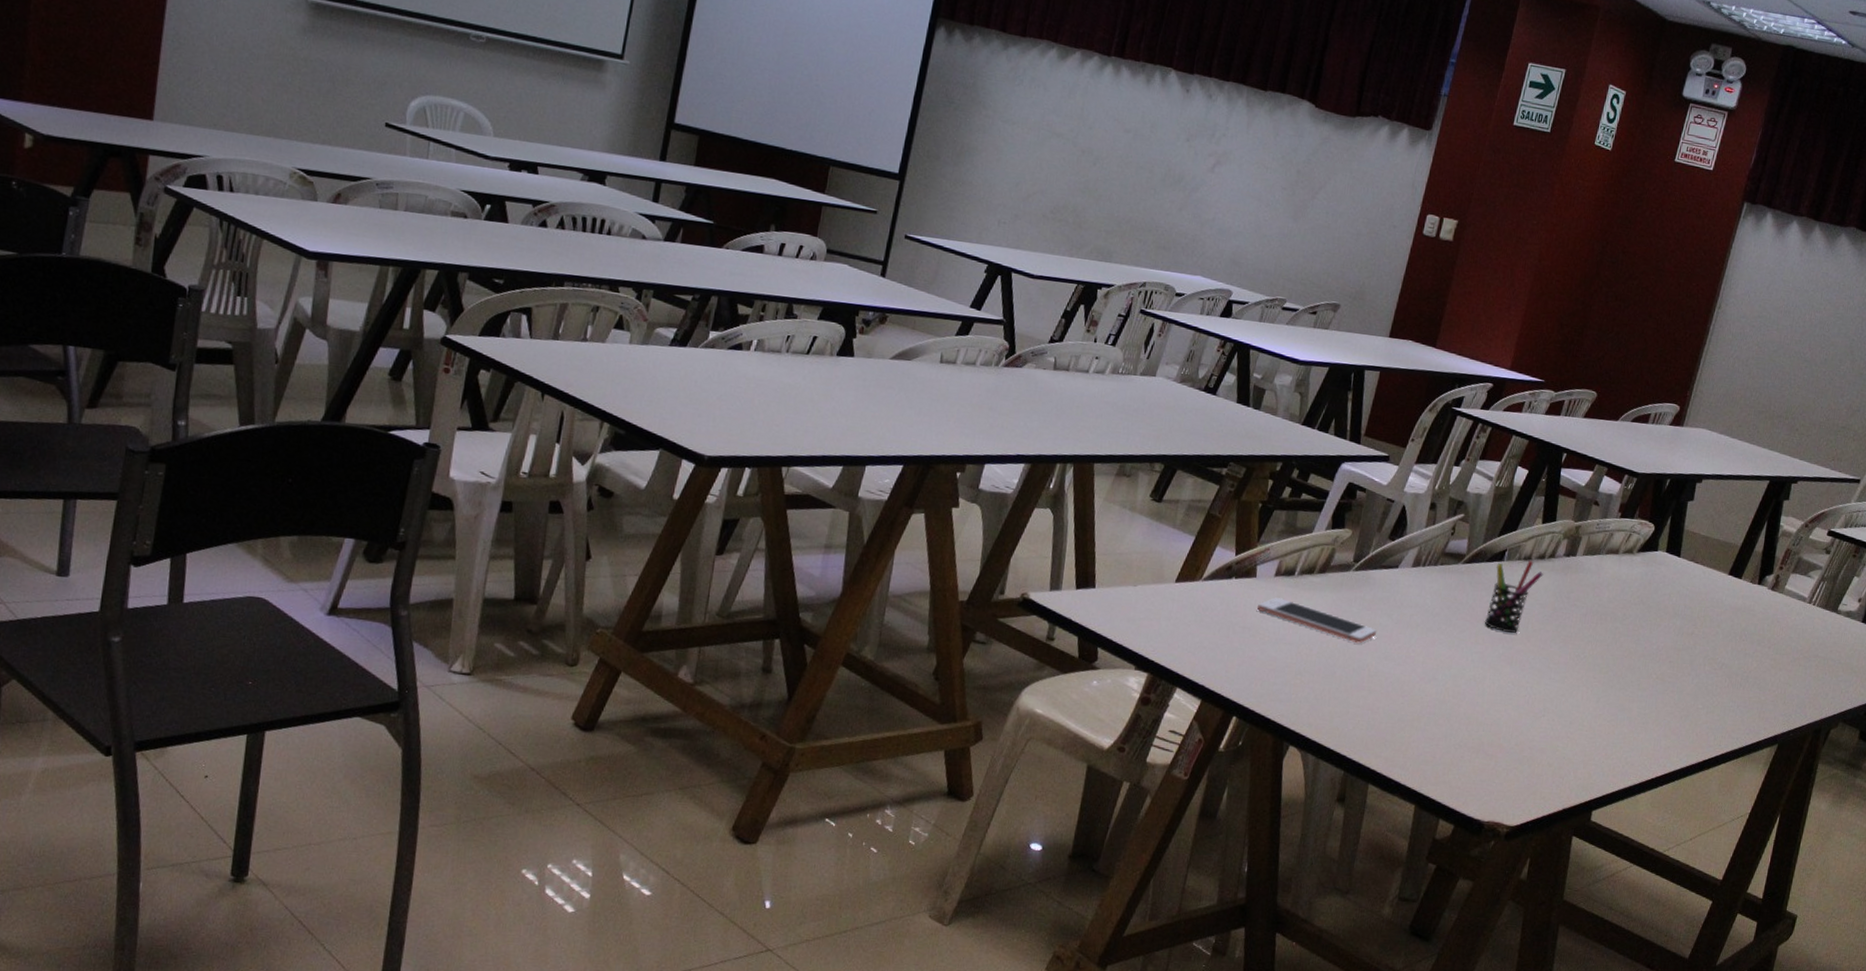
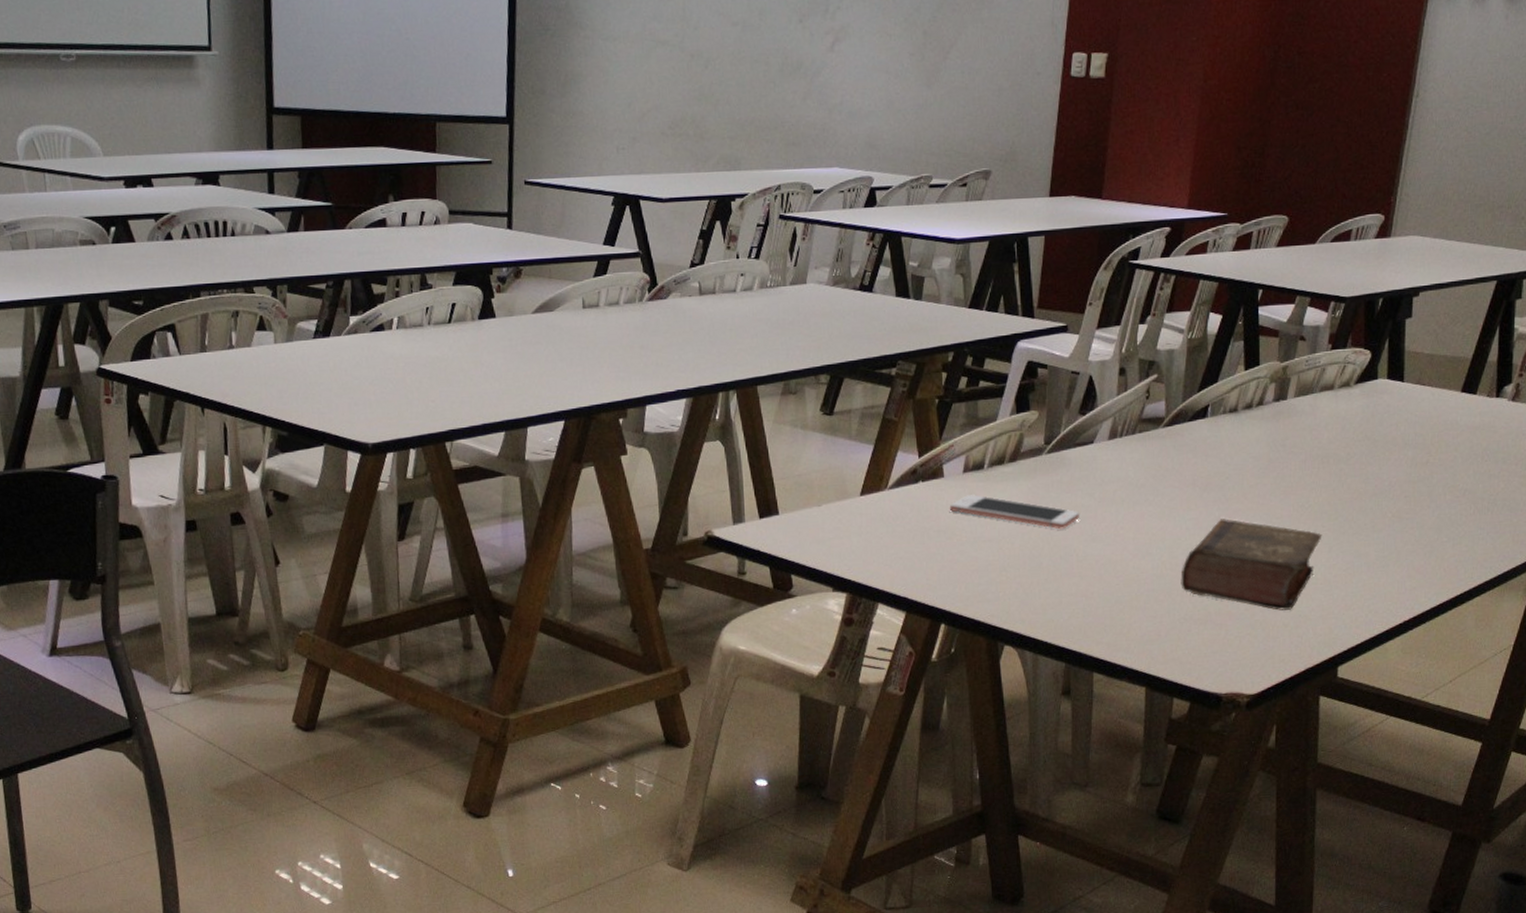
book: none [1460,656,1593,751] -> present [1180,518,1322,611]
pen holder: present [1484,560,1544,633] -> none [1194,412,1253,493]

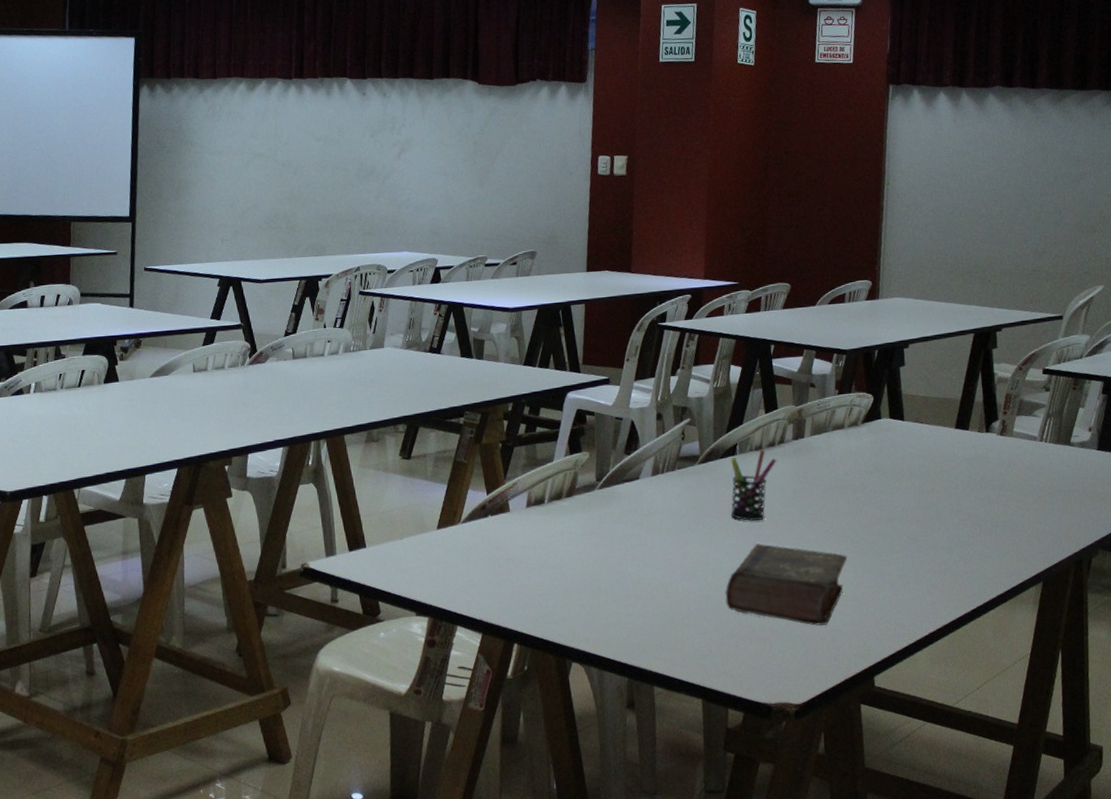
cell phone: present [949,493,1080,530] -> none [516,525,632,556]
pen holder: none [1194,412,1253,493] -> present [730,450,777,521]

